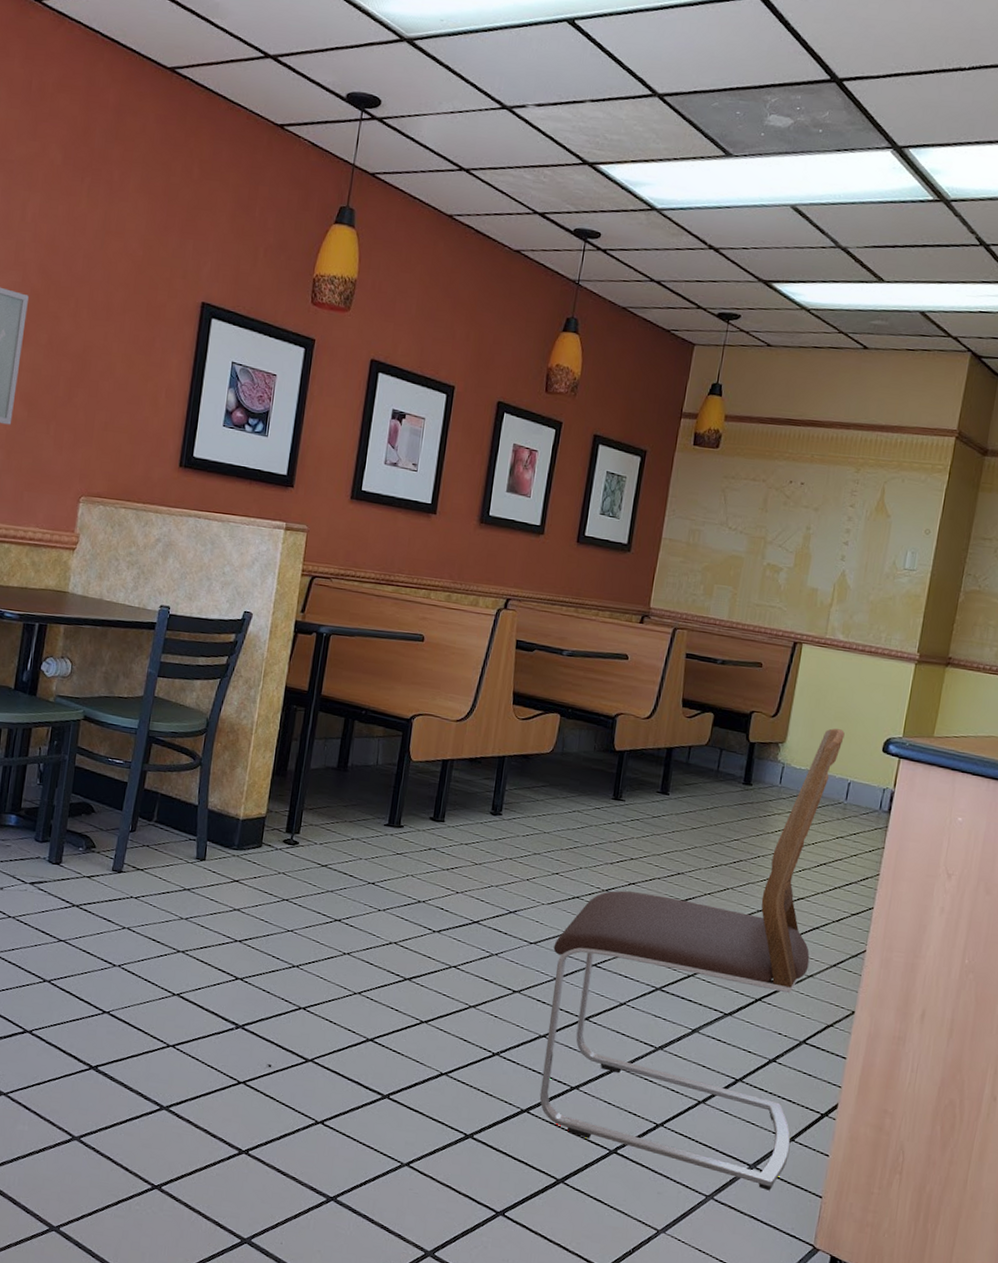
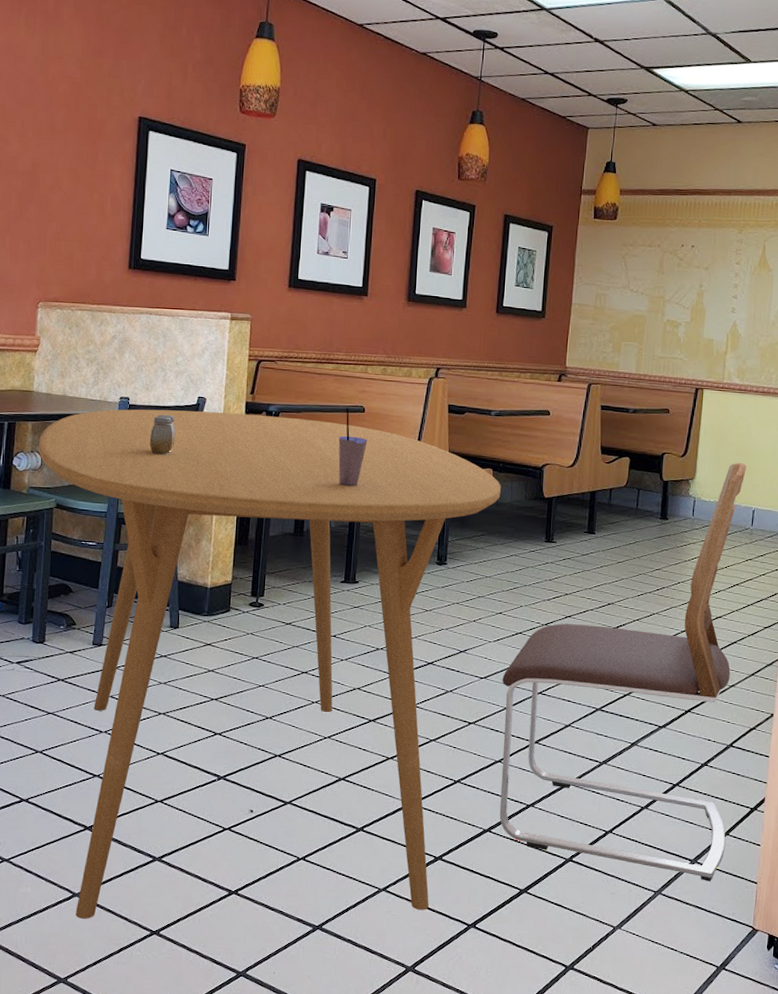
dining table: none [69,618,568,1192] -> present [38,409,501,919]
salt and pepper shaker: none [188,627,218,672] -> present [149,414,176,455]
straw: none [389,635,425,722] -> present [338,408,368,487]

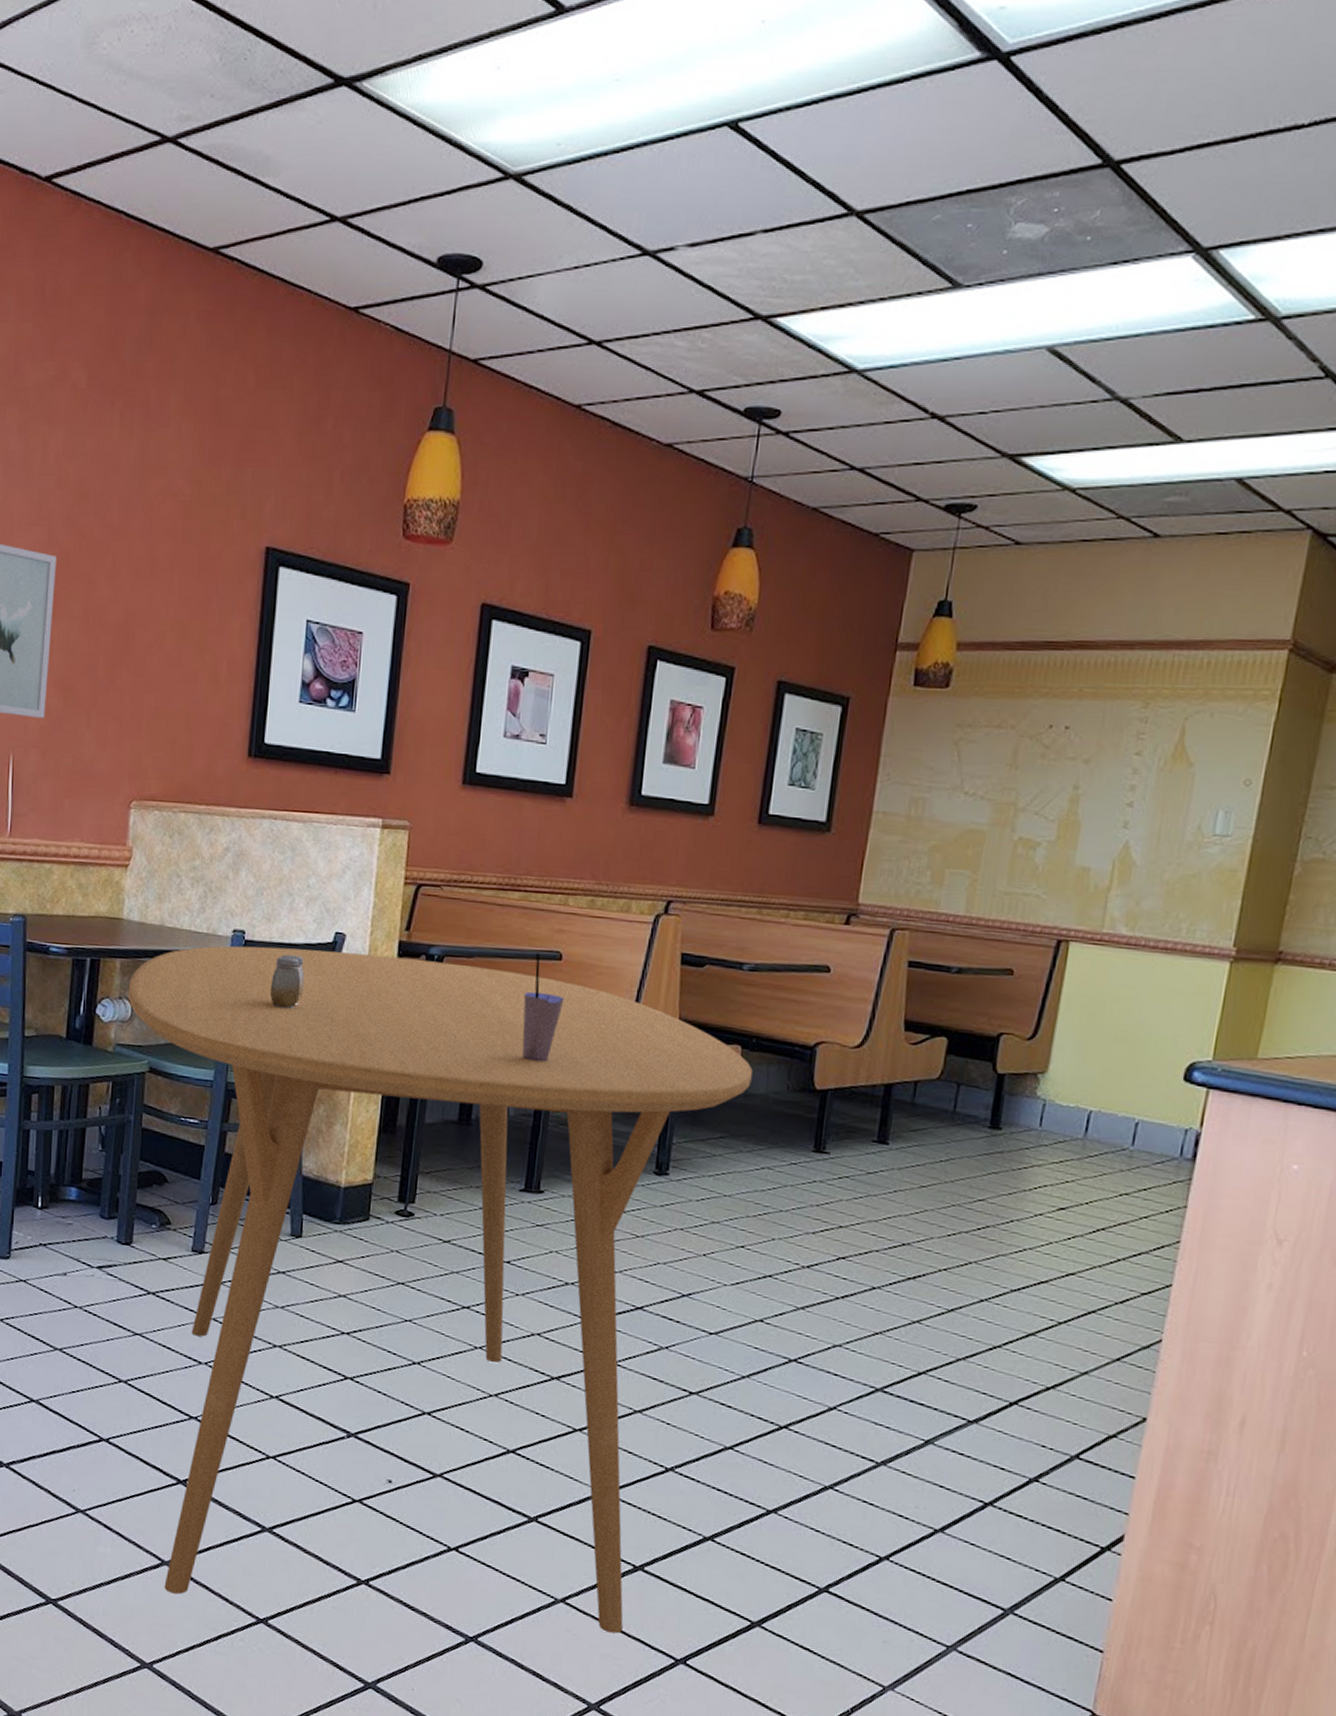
chair: present [499,463,746,882] -> none [727,1052,1130,1642]

